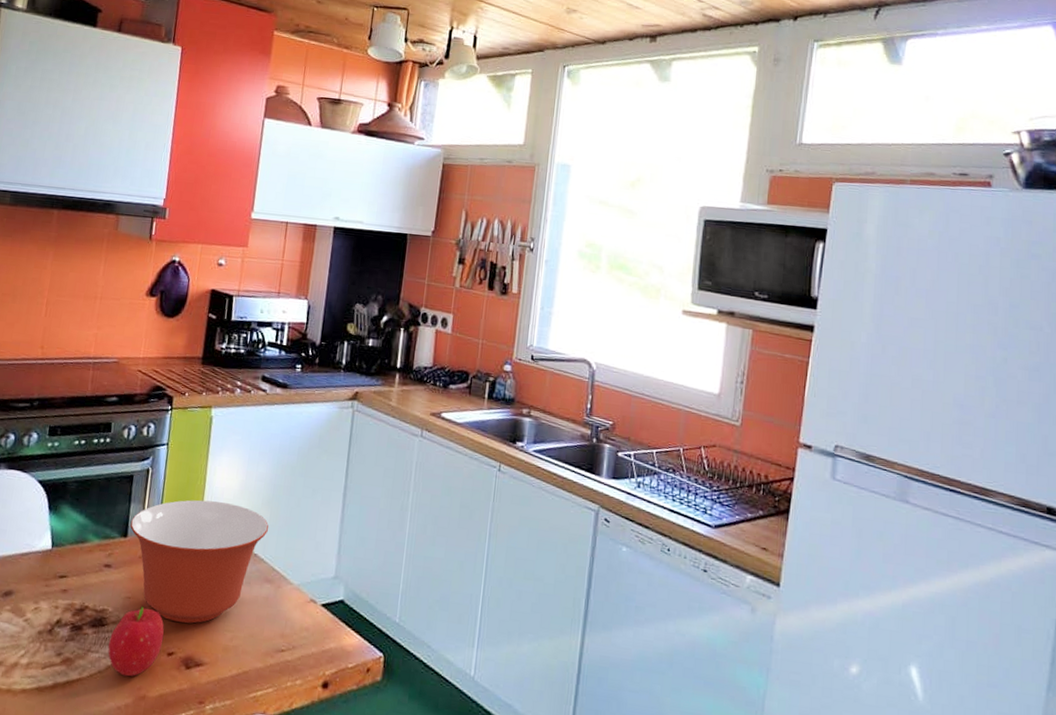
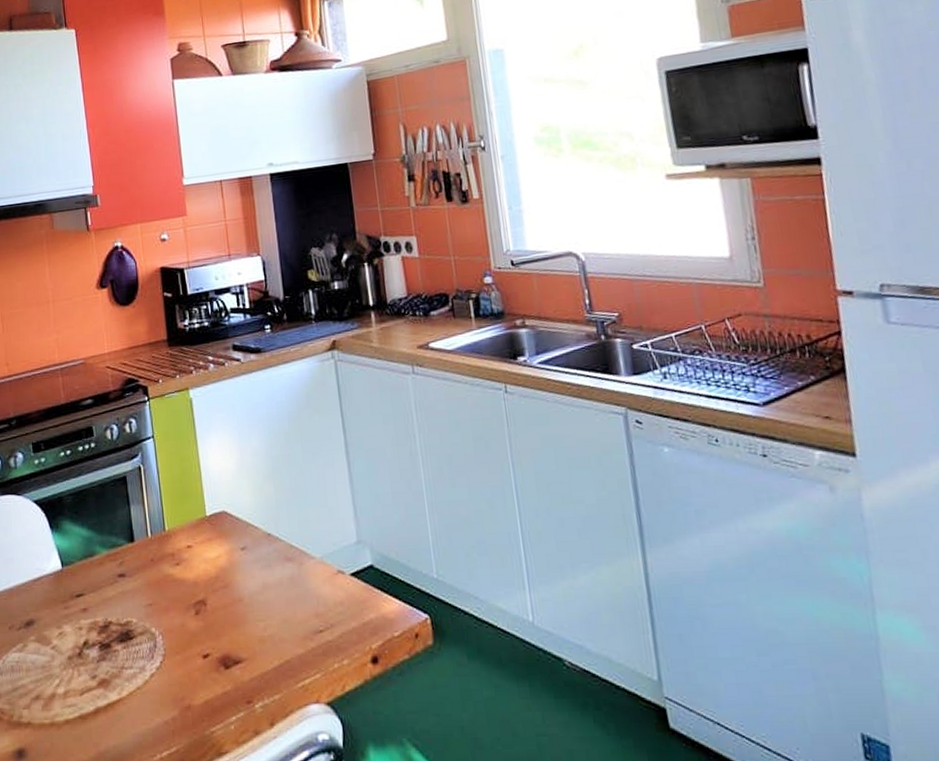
fruit: present [107,606,164,677] -> none [140,611,196,688]
mixing bowl: present [130,500,269,624] -> none [134,485,277,621]

